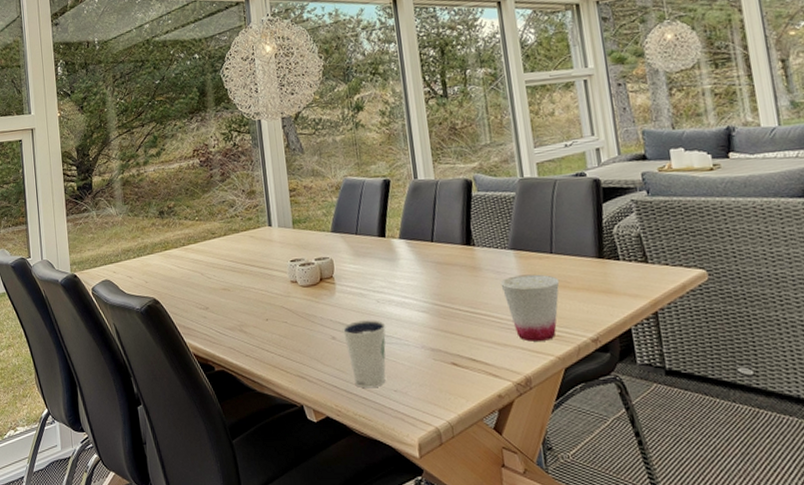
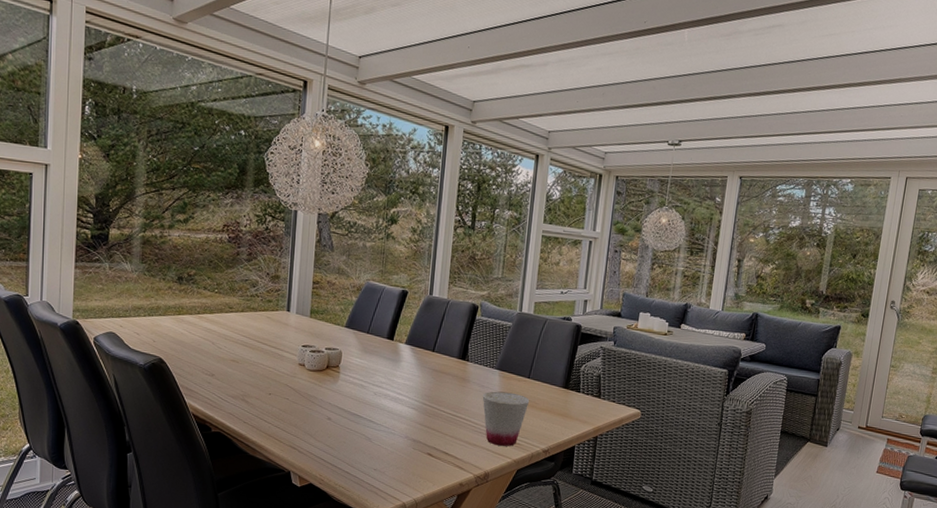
dixie cup: present [342,320,386,389] -> none [338,407,378,465]

